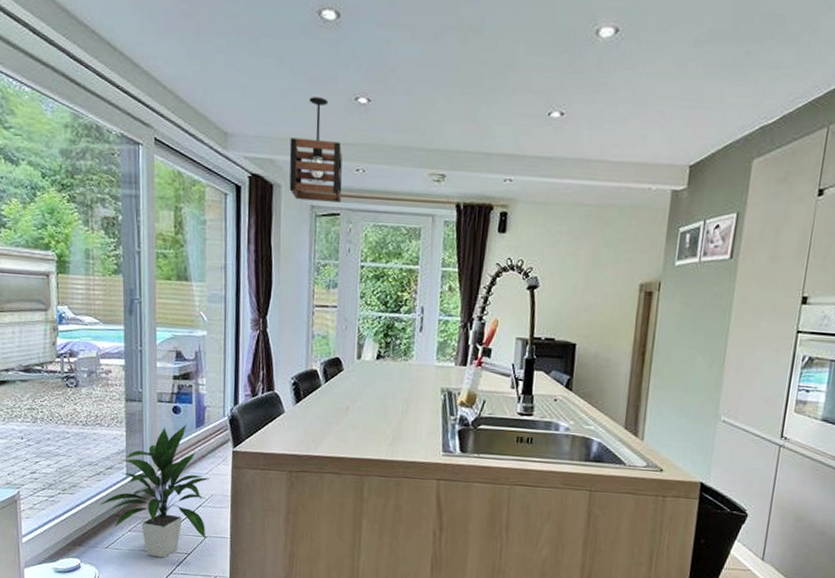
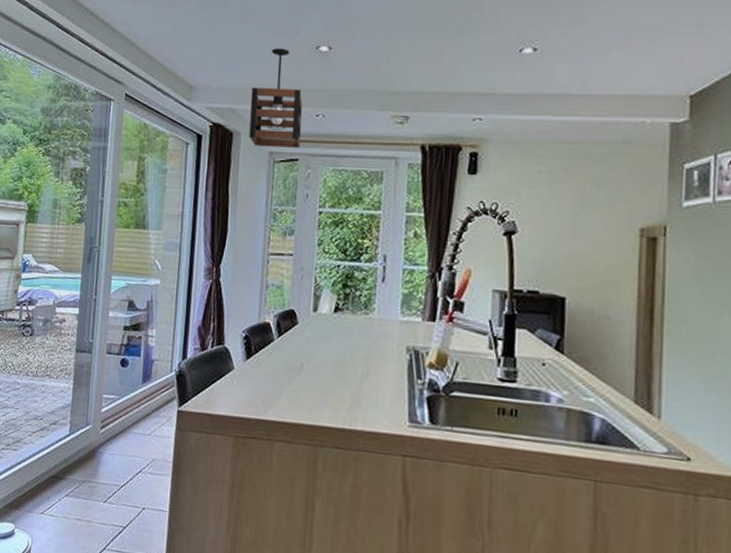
indoor plant: present [99,424,211,558] -> none [40,378,153,530]

